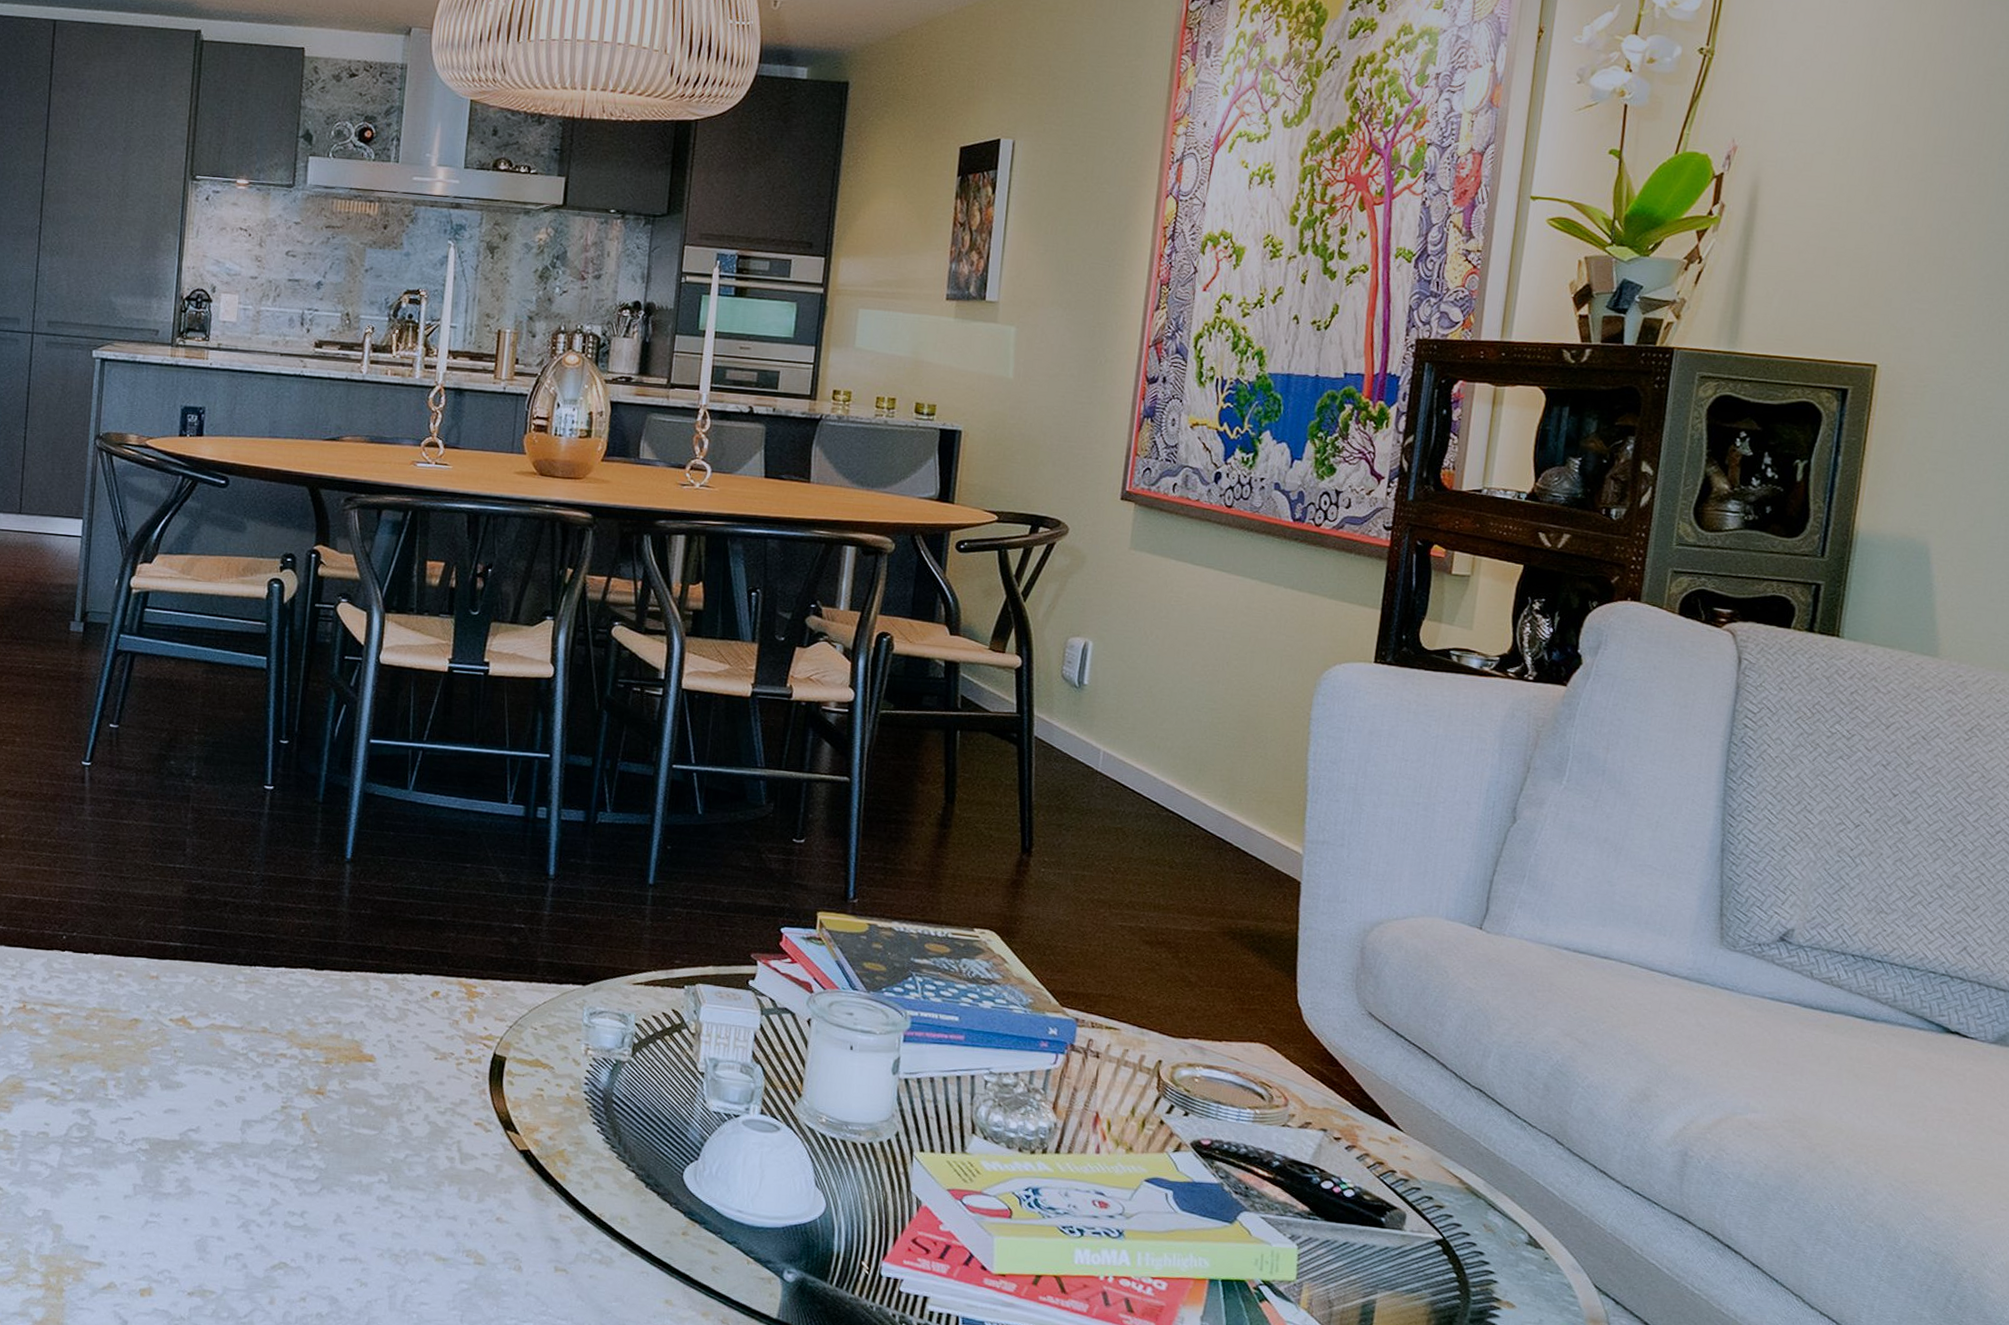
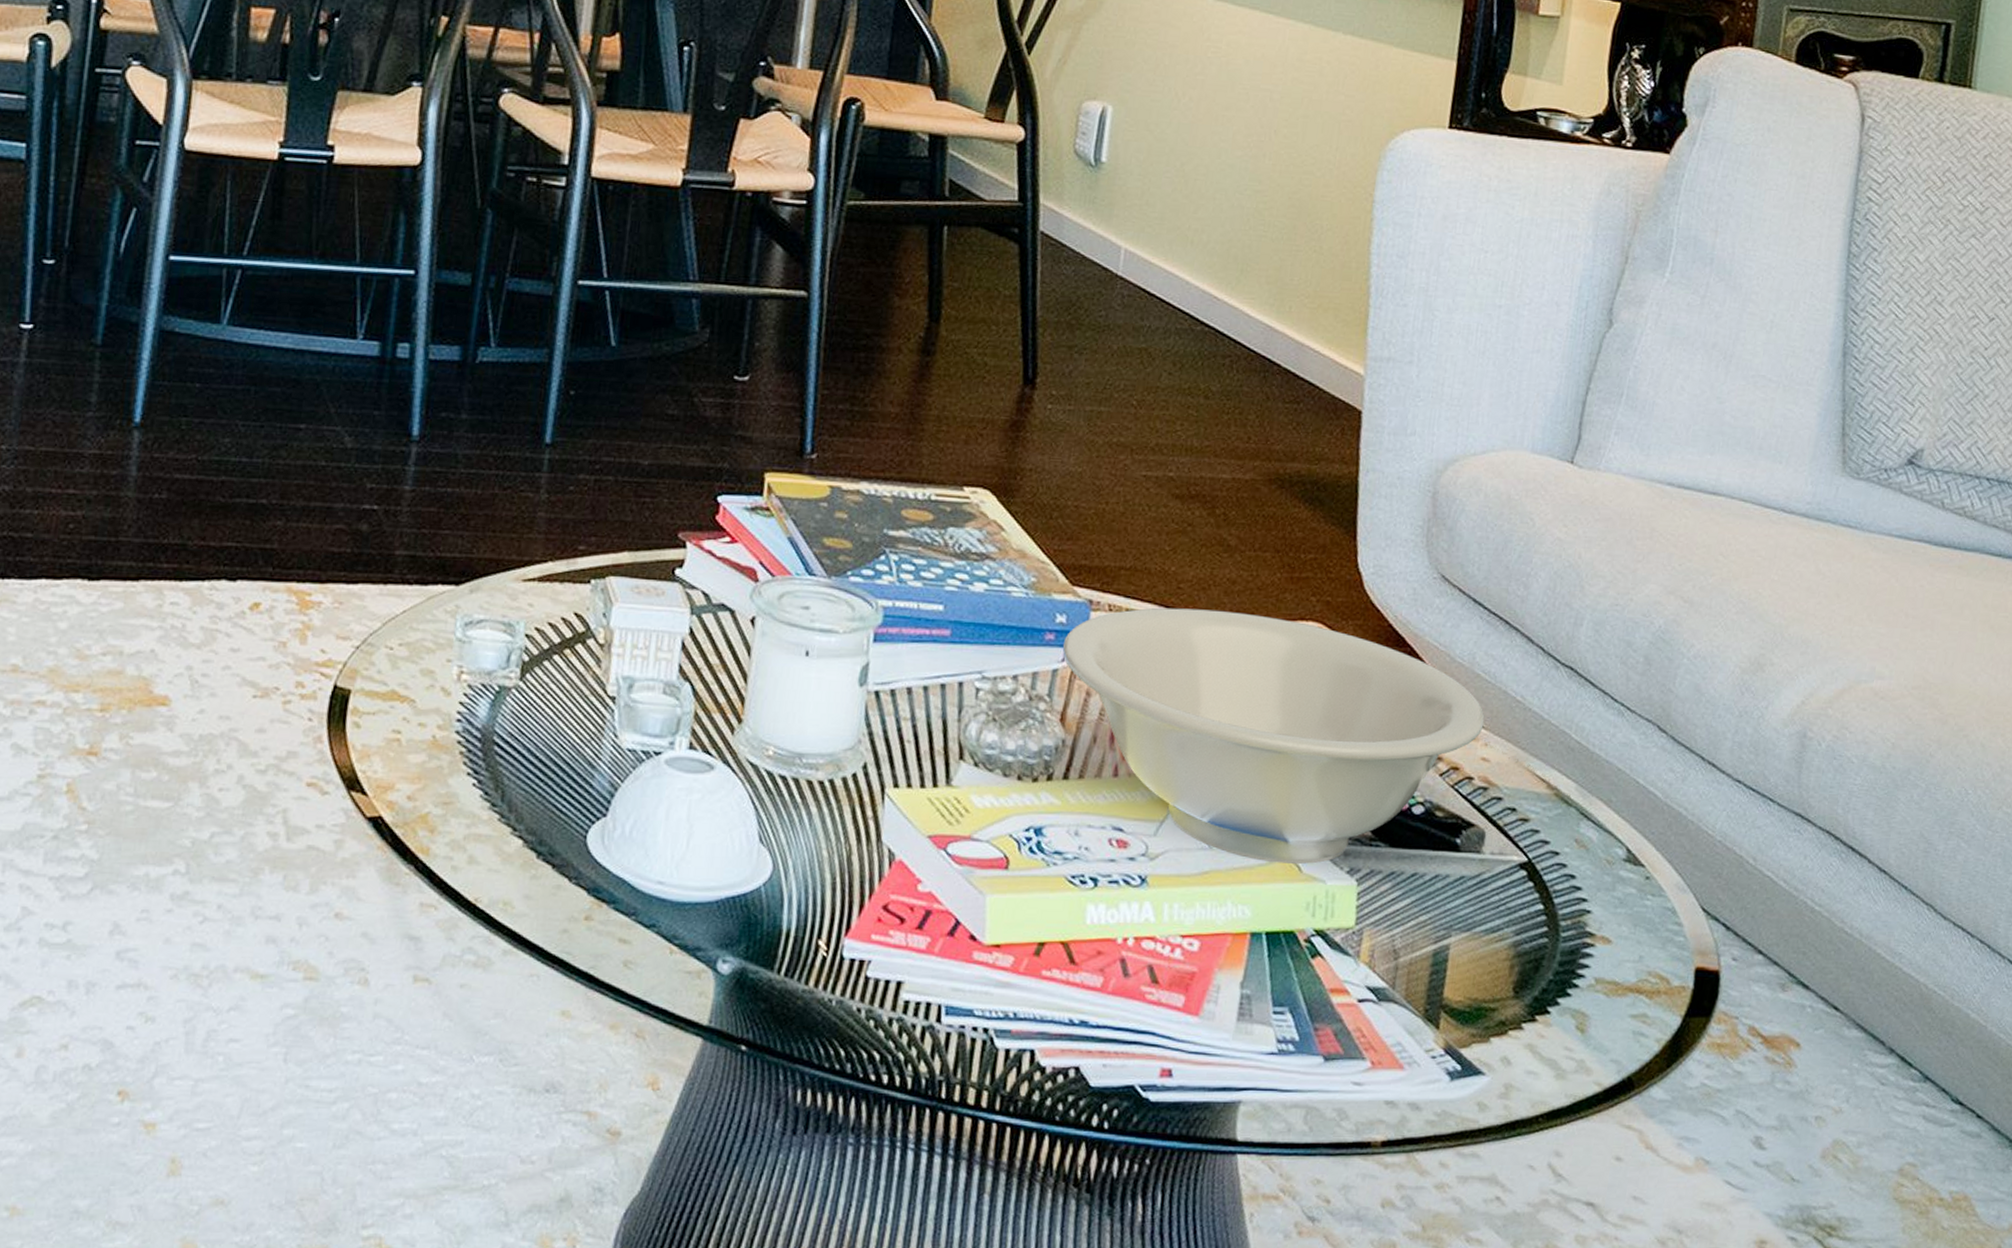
decorative bowl: none [1054,1026,1406,1230] -> present [1062,607,1485,864]

